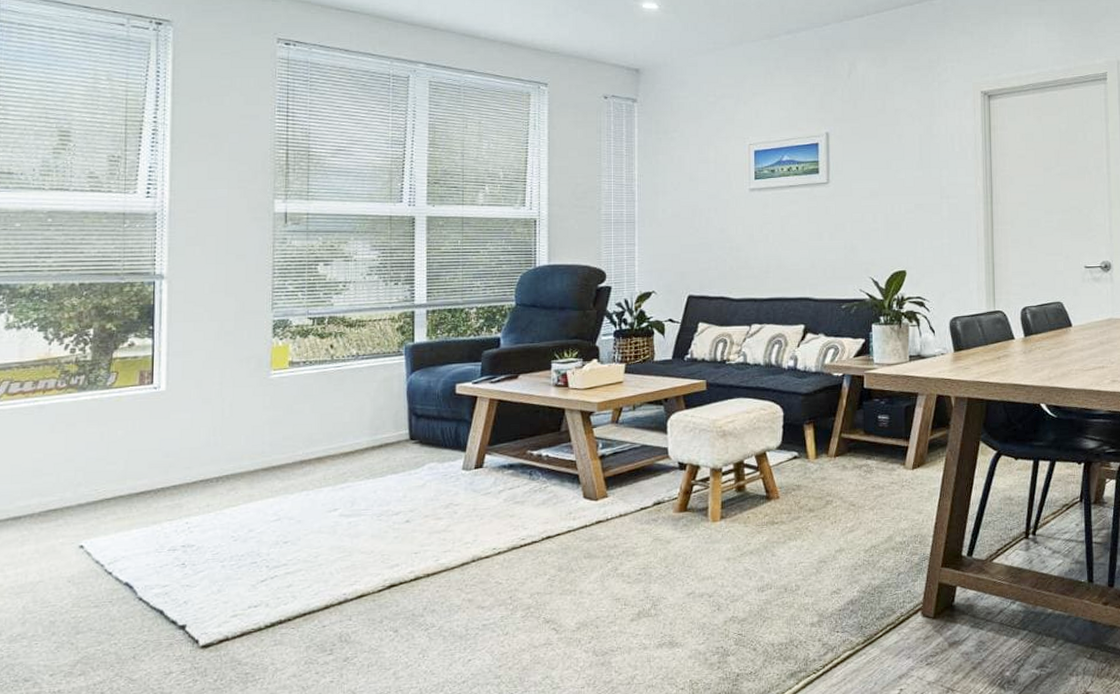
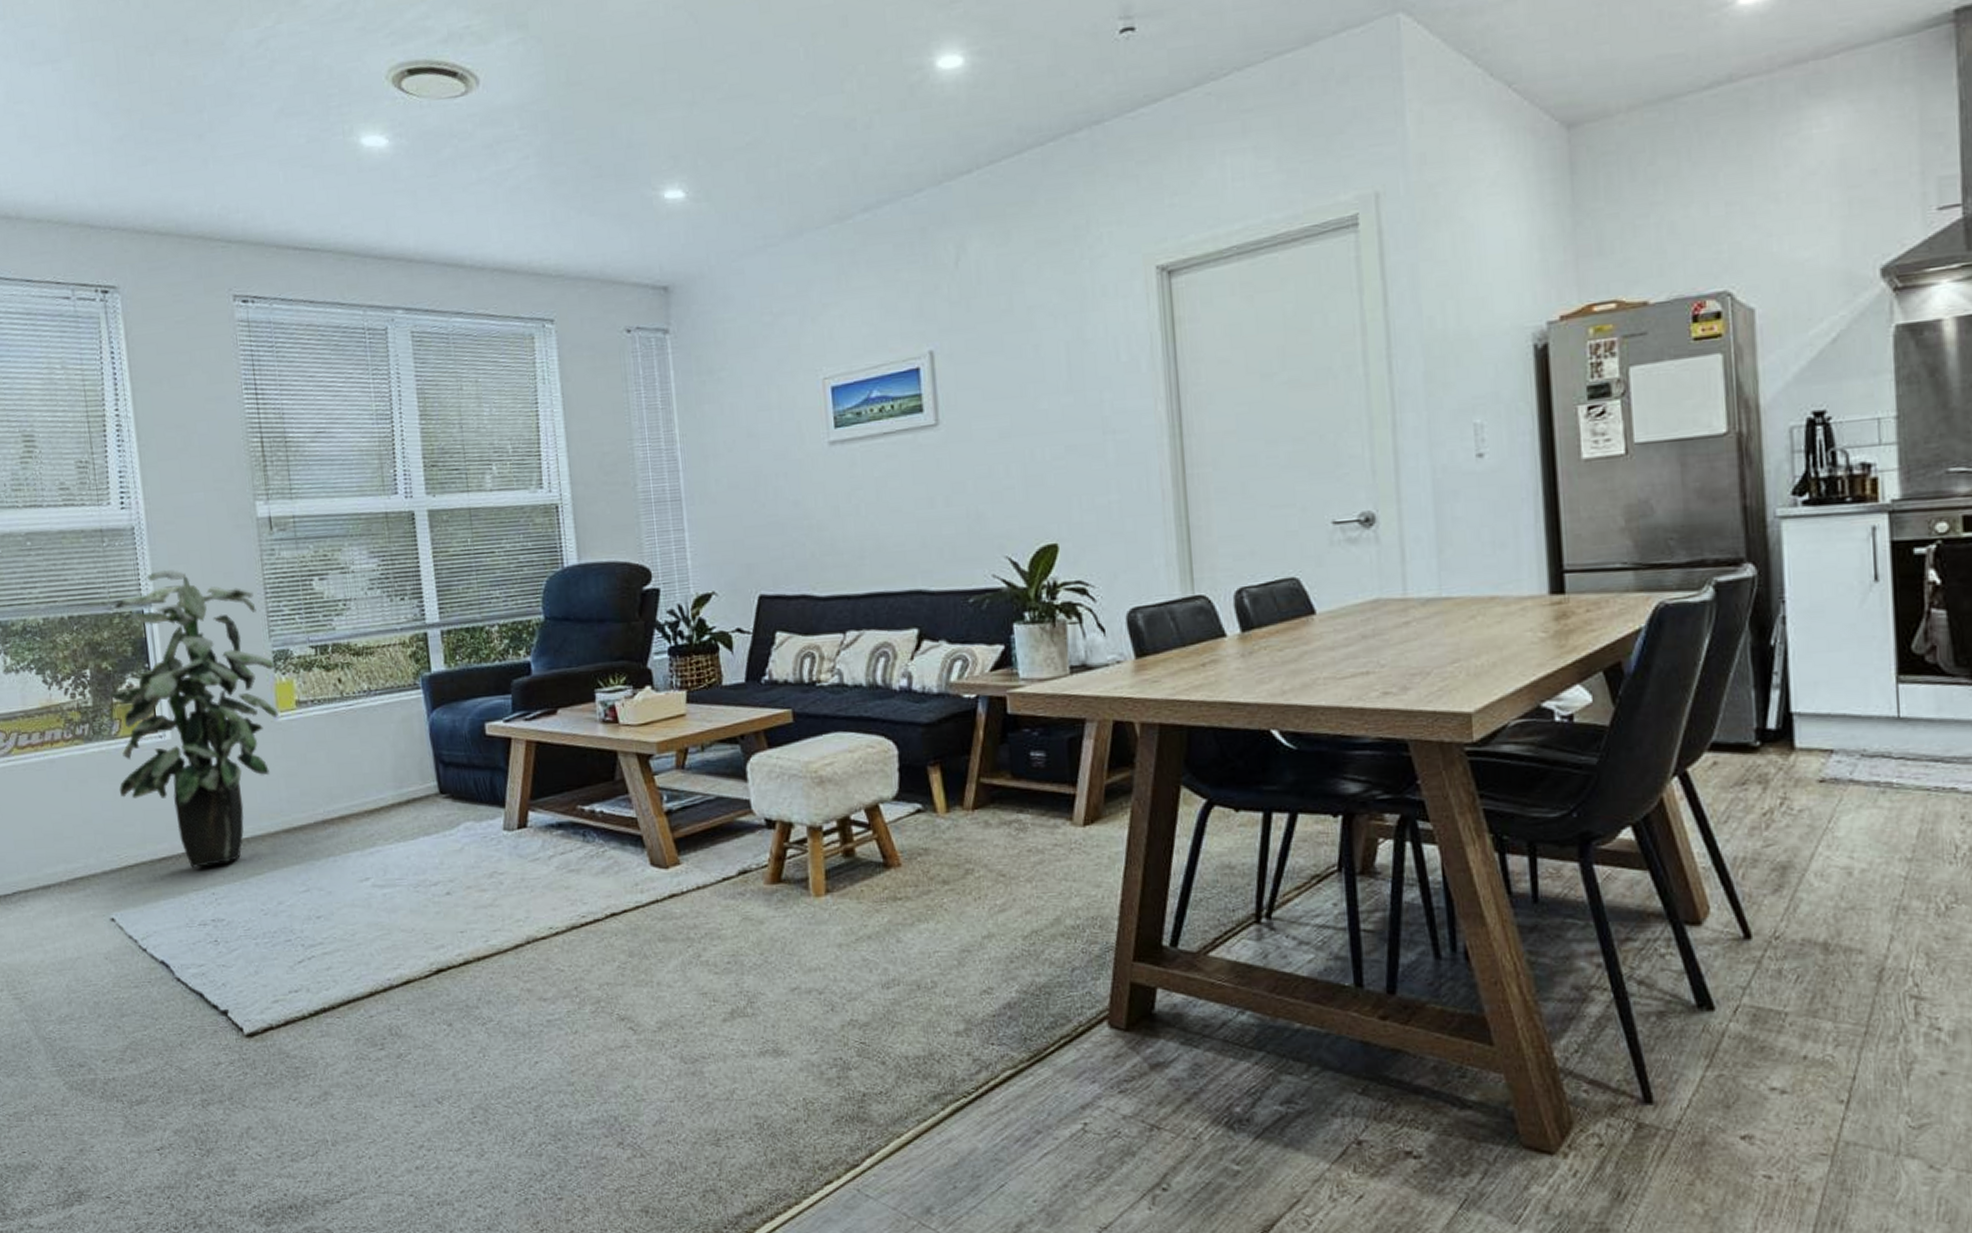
indoor plant: none [107,249,273,501] -> present [107,569,278,868]

